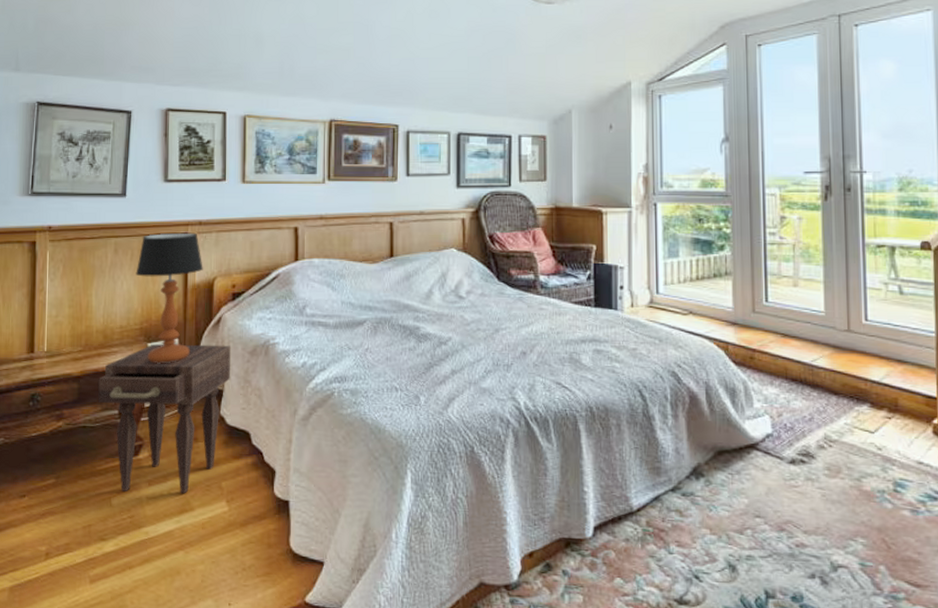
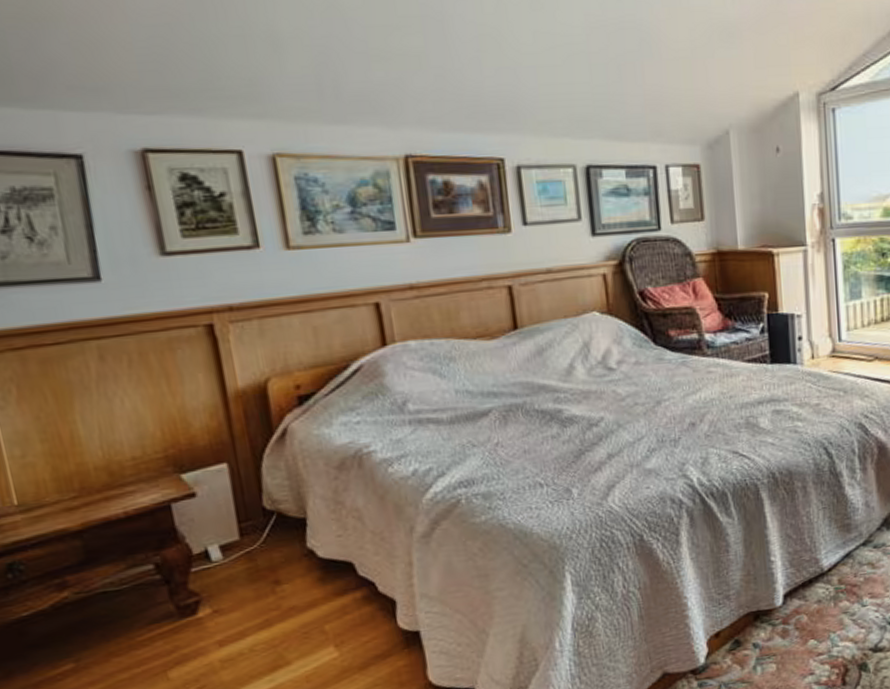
nightstand: present [98,344,230,494] -> none [112,462,314,660]
table lamp: present [136,232,203,364] -> none [141,322,248,499]

